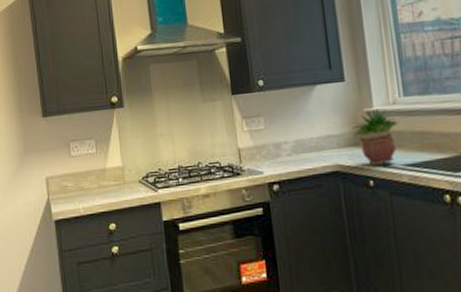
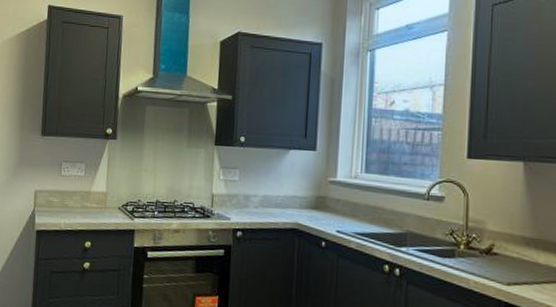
potted plant: present [351,109,399,167] -> none [314,179,357,230]

